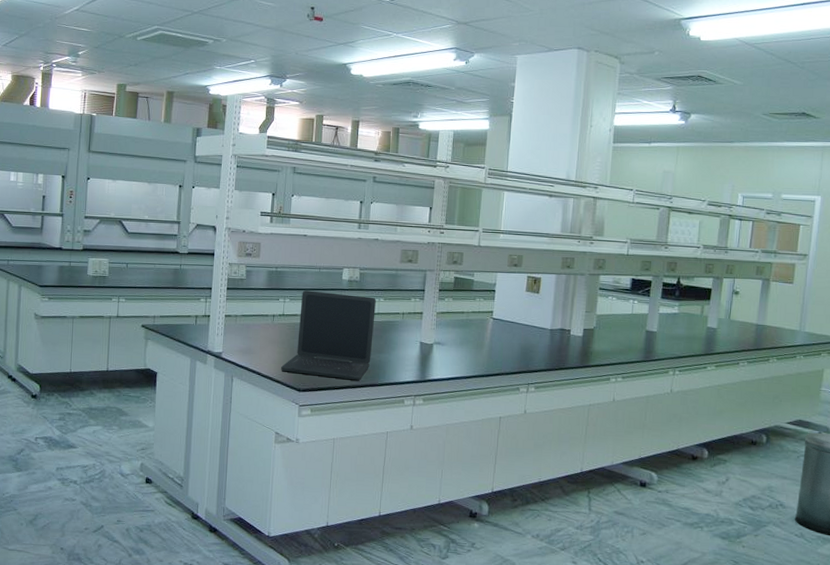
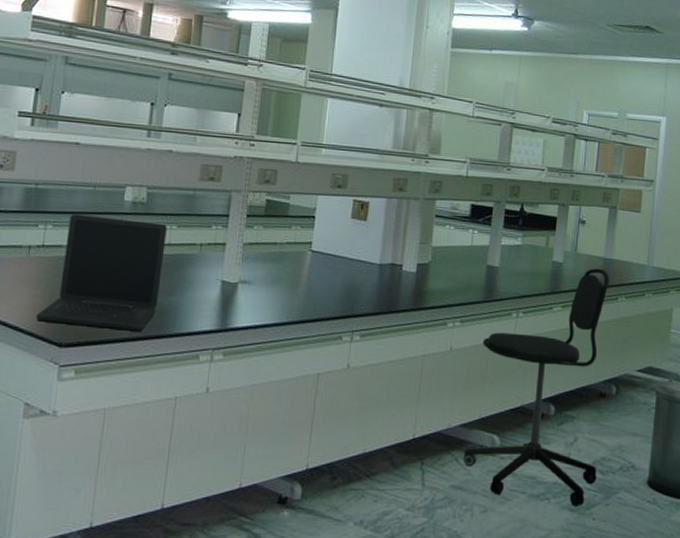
office chair: none [624,333,762,535] -> present [463,268,610,506]

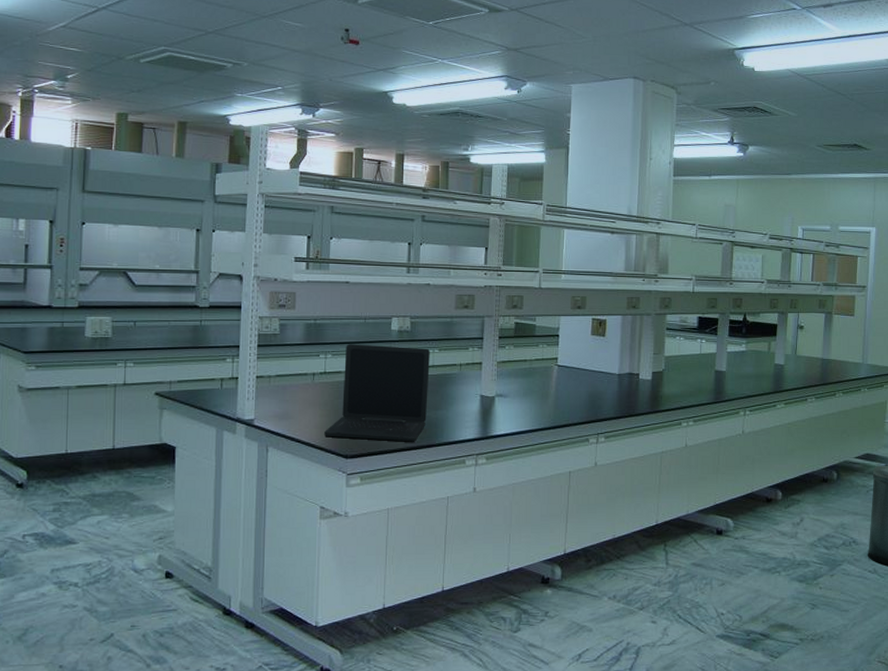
office chair: present [463,268,610,506] -> none [701,368,828,578]

